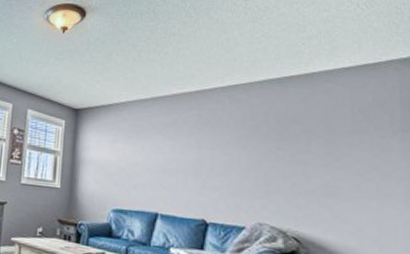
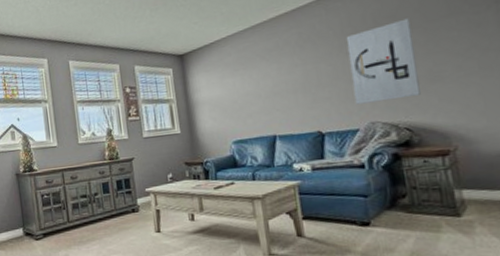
wall art: none [245,125,314,207] -> present [346,18,421,105]

